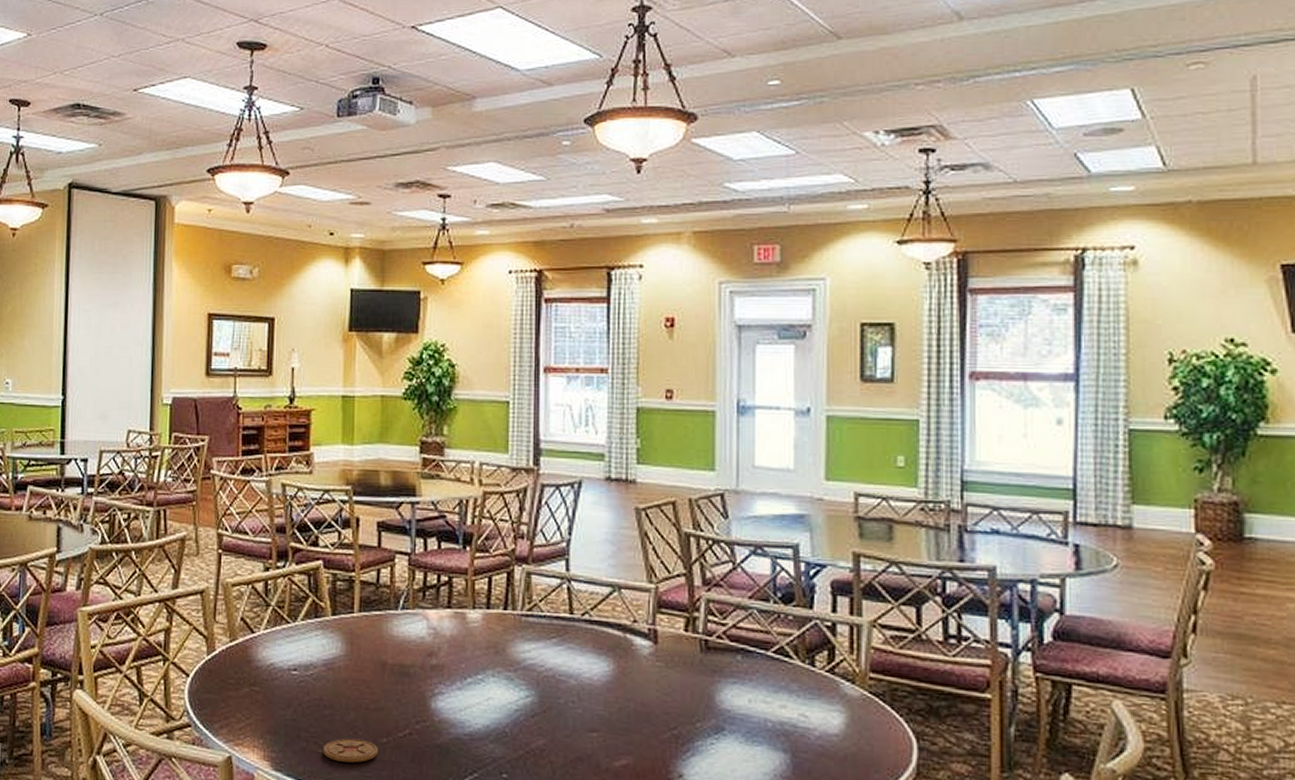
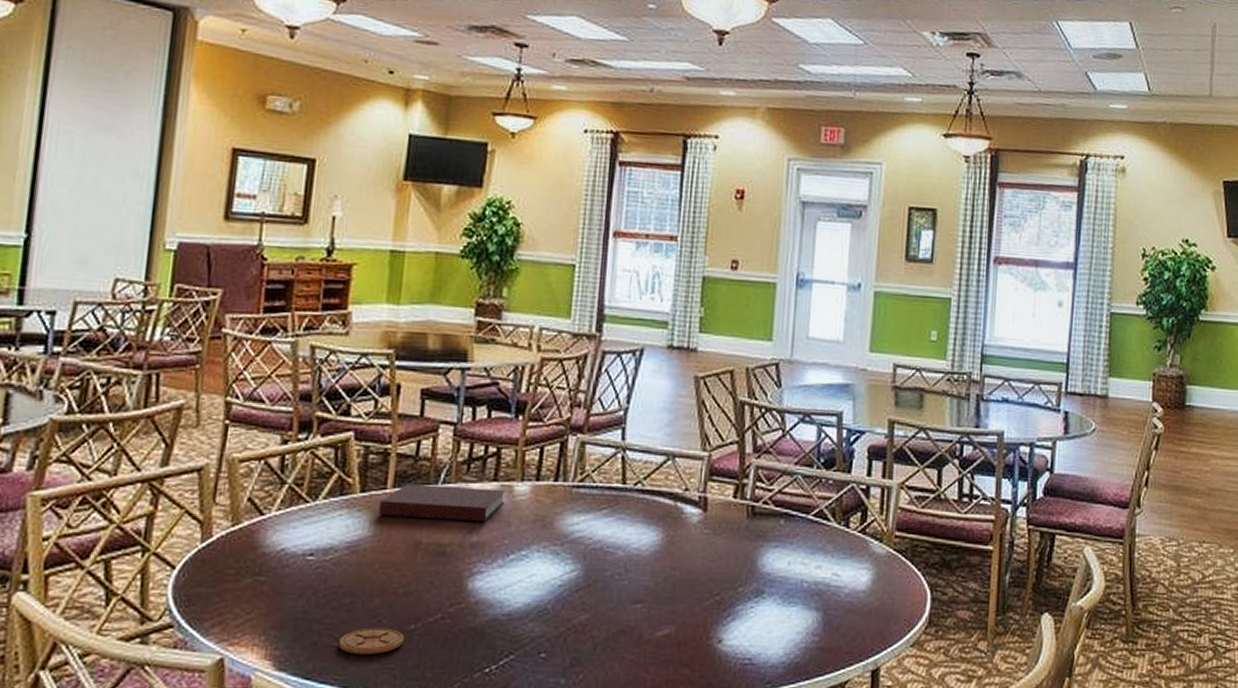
notebook: none [348,609,460,646] -> present [378,484,506,521]

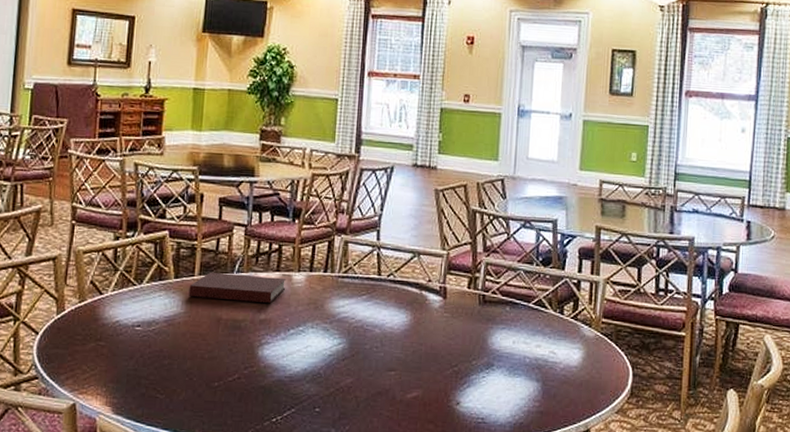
coaster: present [339,627,404,654] -> none [161,383,210,405]

